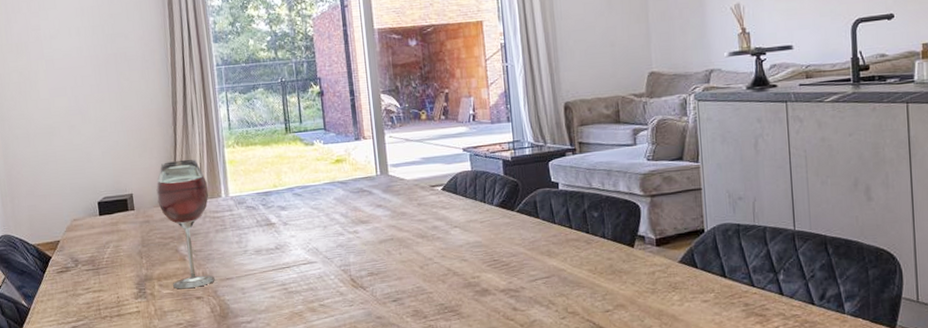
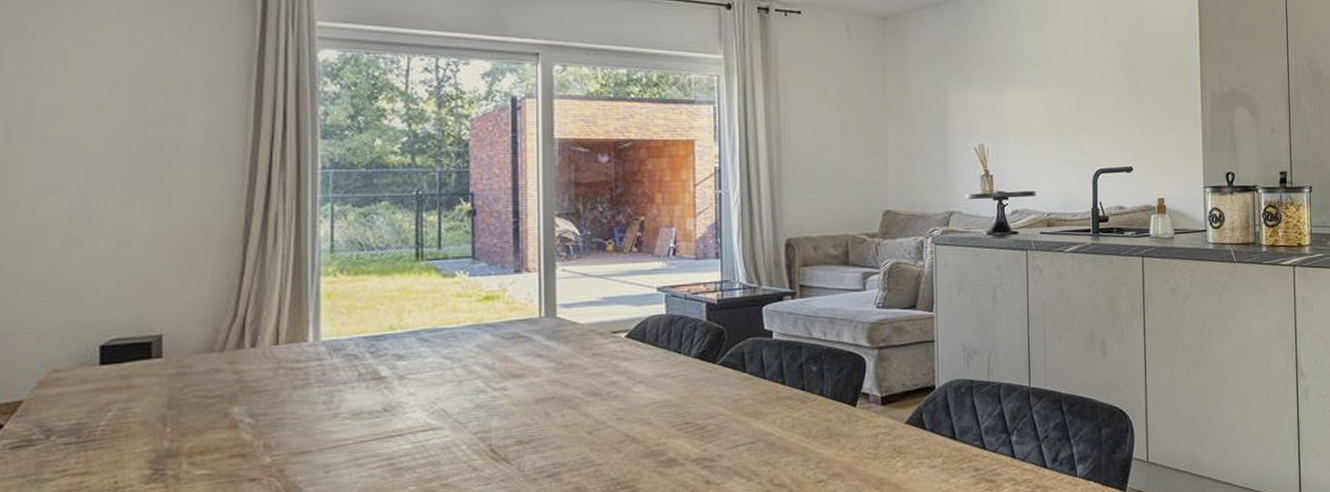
wineglass: present [156,159,215,290] -> none [203,289,288,469]

